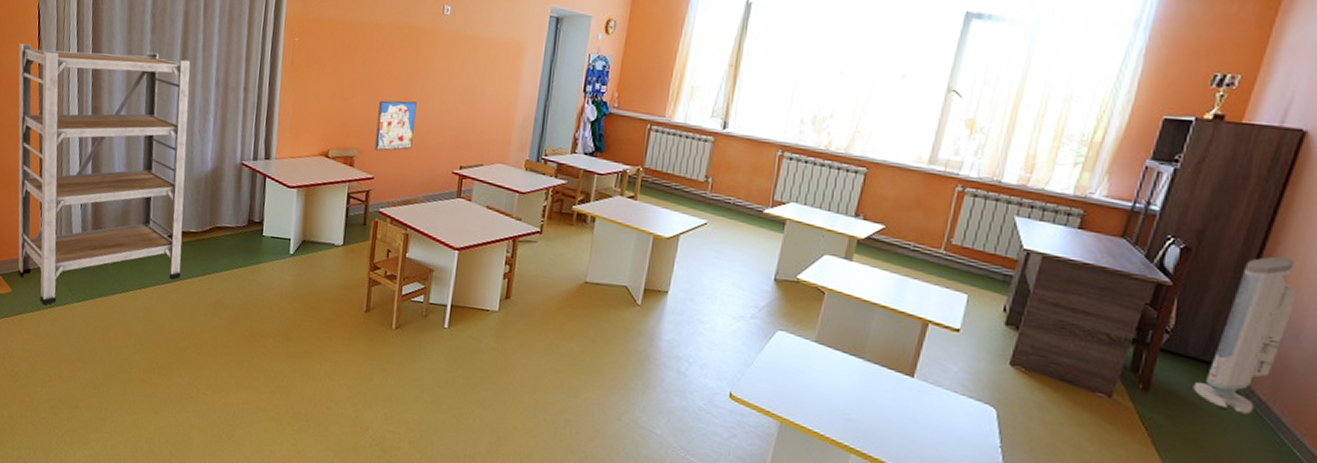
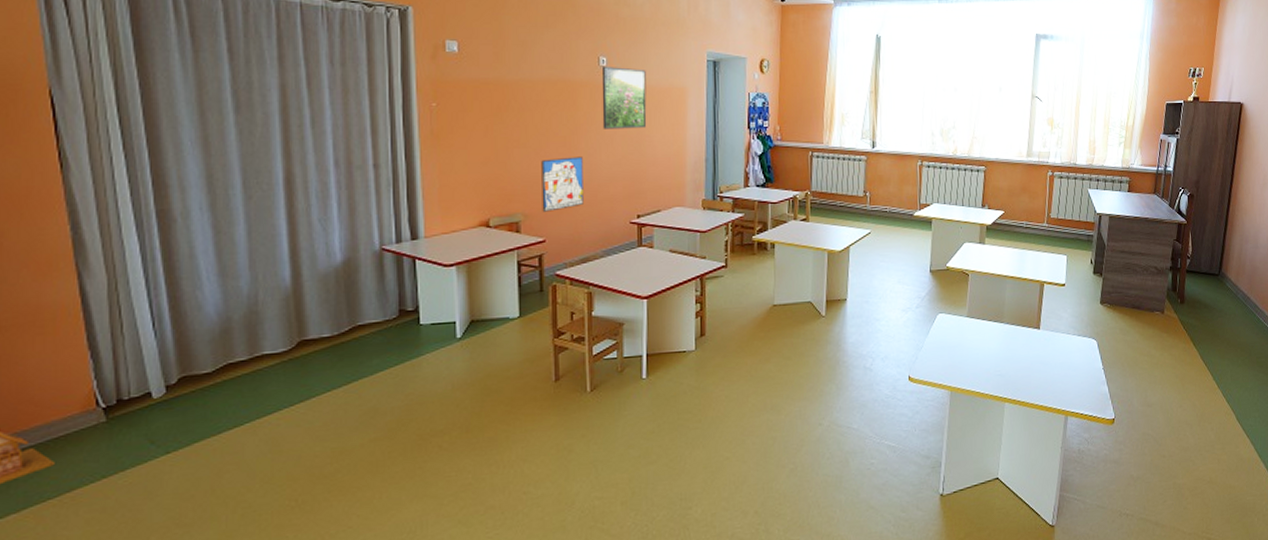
shelving unit: present [17,43,191,305] -> none [24,136,315,470]
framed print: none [438,14,487,81] -> present [601,65,647,129]
air purifier: present [1193,256,1300,415] -> none [1208,192,1254,306]

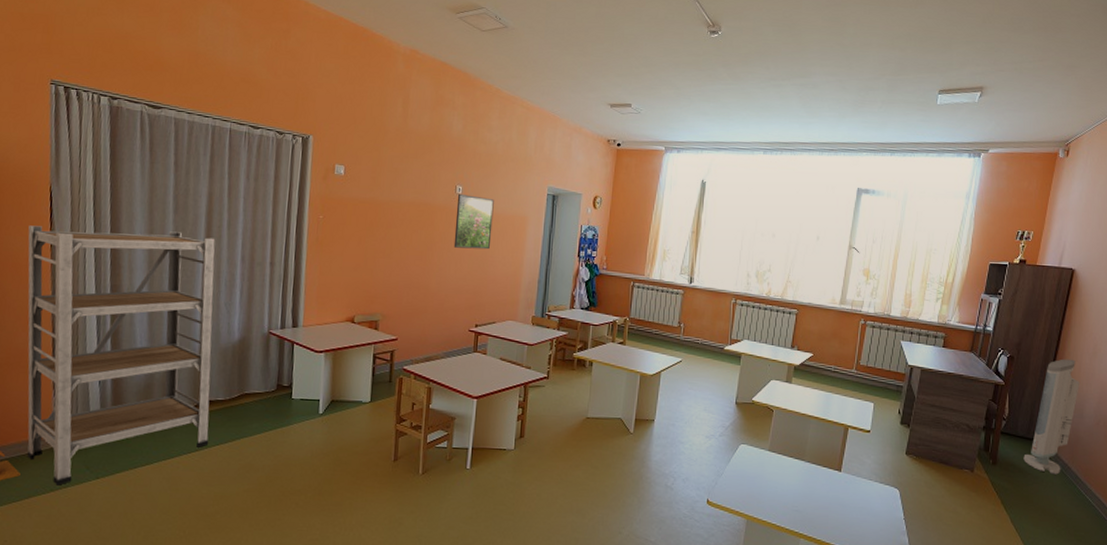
shelving unit: none [24,136,315,470] -> present [27,225,216,486]
wall art: present [541,156,584,212] -> none [397,269,435,315]
air purifier: none [1208,192,1254,306] -> present [1023,358,1081,475]

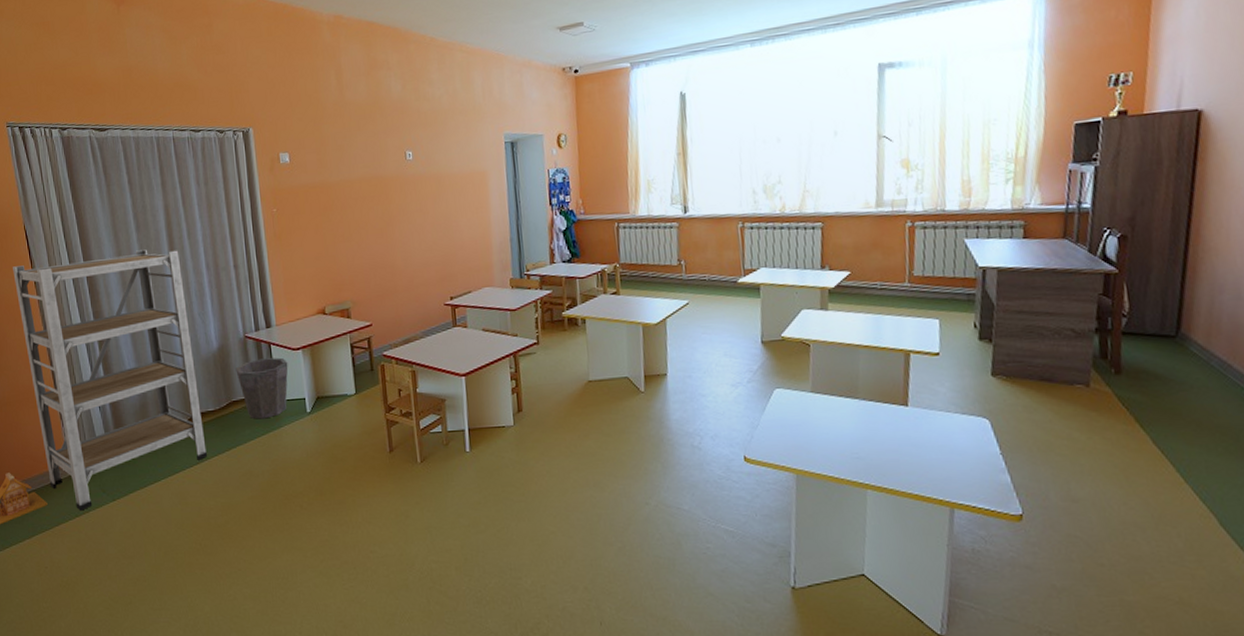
waste bin: none [253,356,308,415] -> present [235,357,288,419]
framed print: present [453,193,494,250] -> none [409,158,453,219]
air purifier: present [1023,358,1081,475] -> none [1159,226,1232,377]

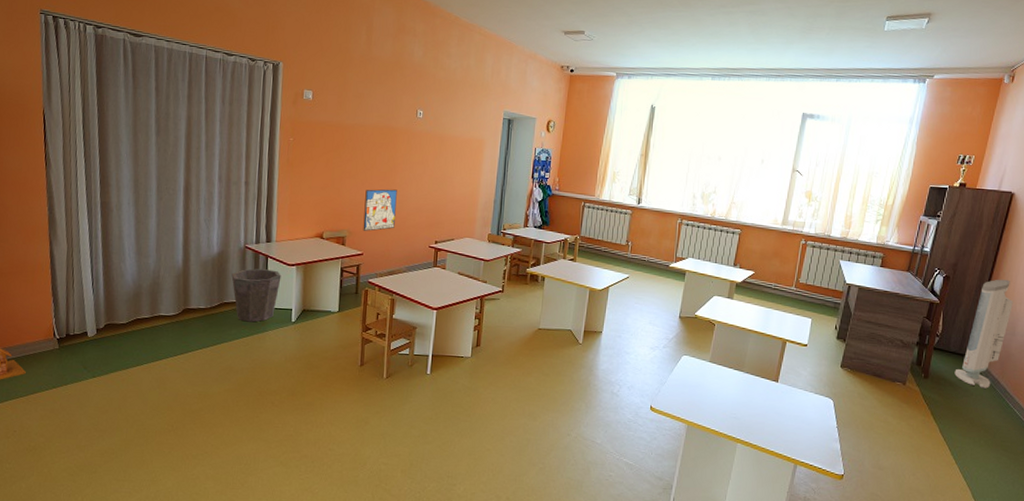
shelving unit: present [13,249,207,511] -> none [25,146,195,383]
wall art: none [363,245,402,299] -> present [363,189,397,231]
air purifier: none [1159,226,1232,377] -> present [954,279,1014,389]

